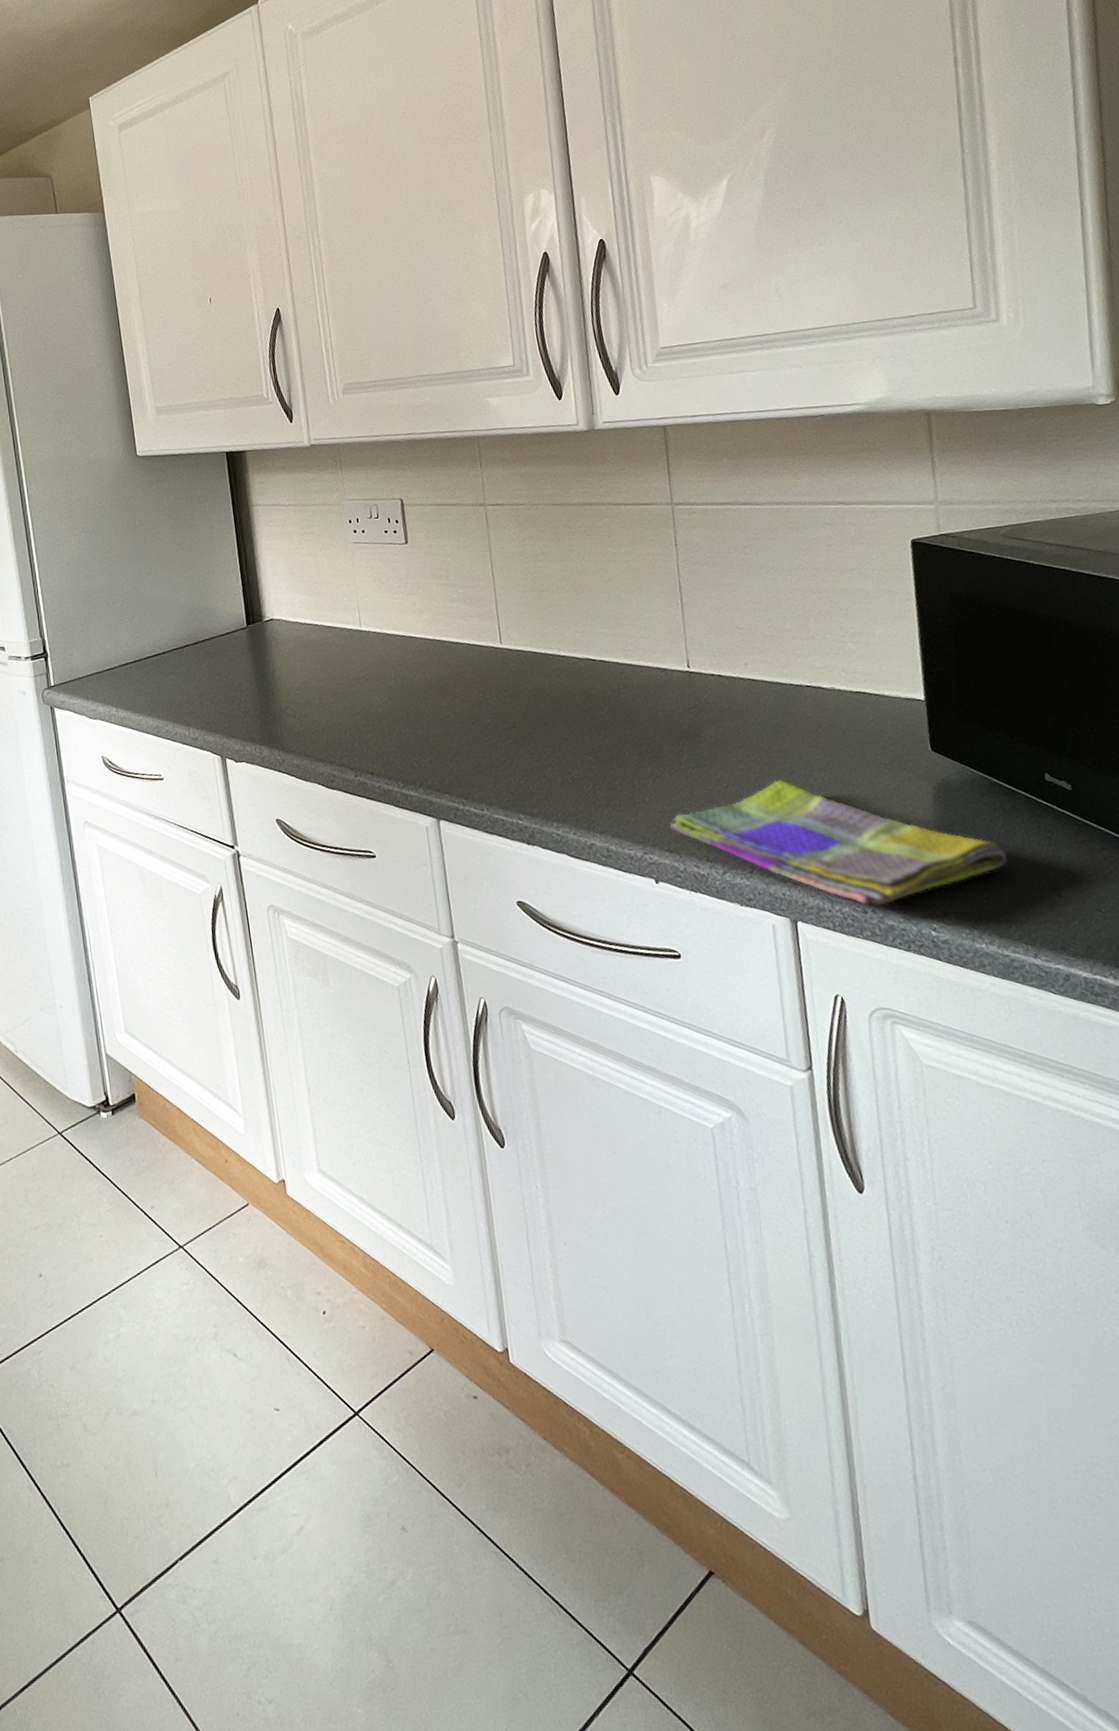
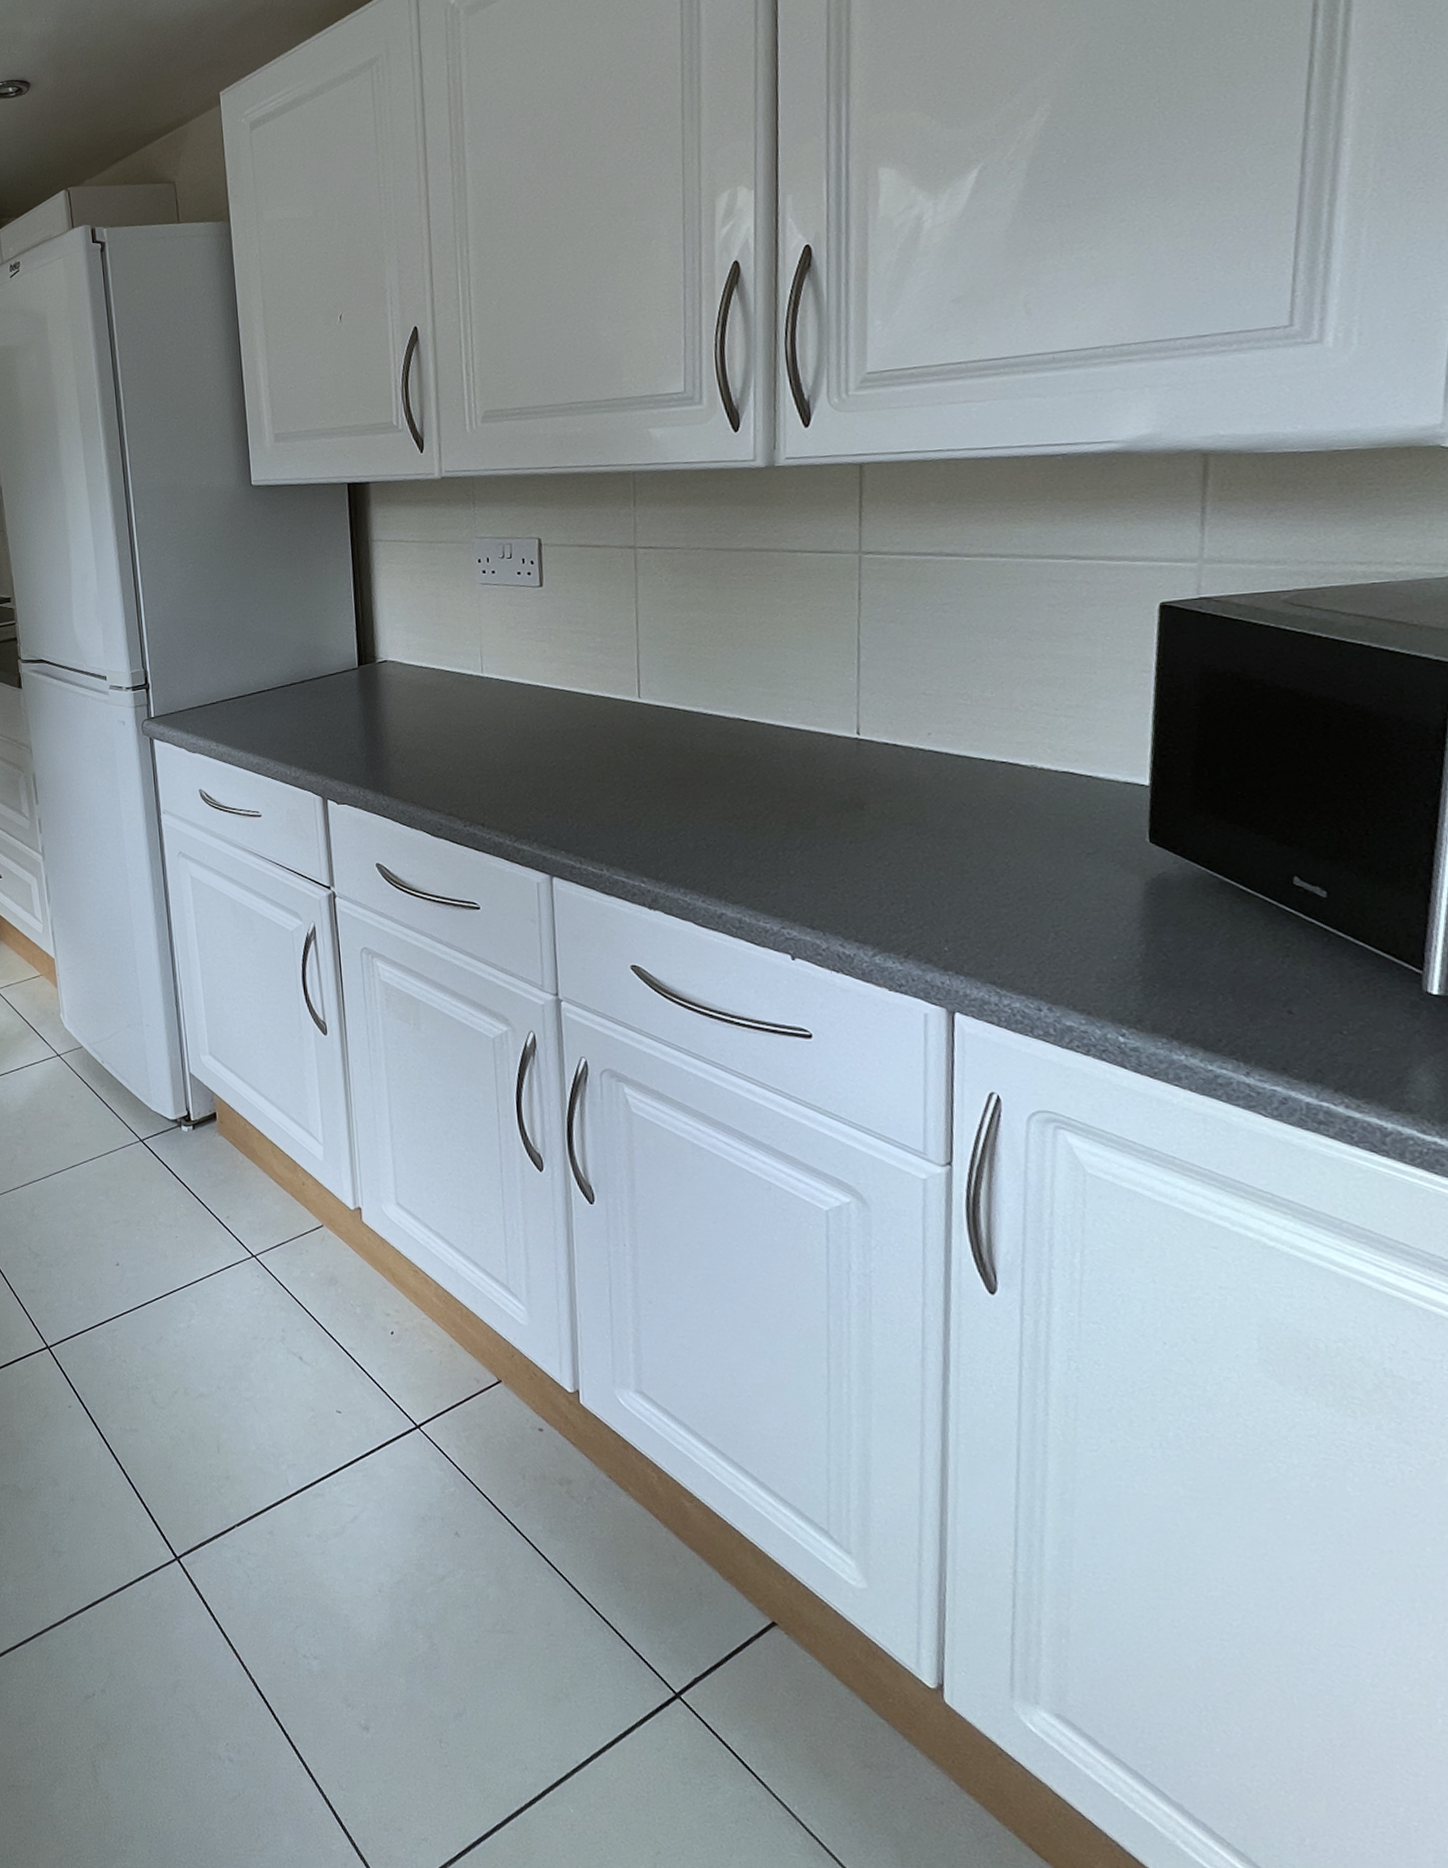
dish towel: present [670,779,1008,907] -> none [815,861,1230,1005]

